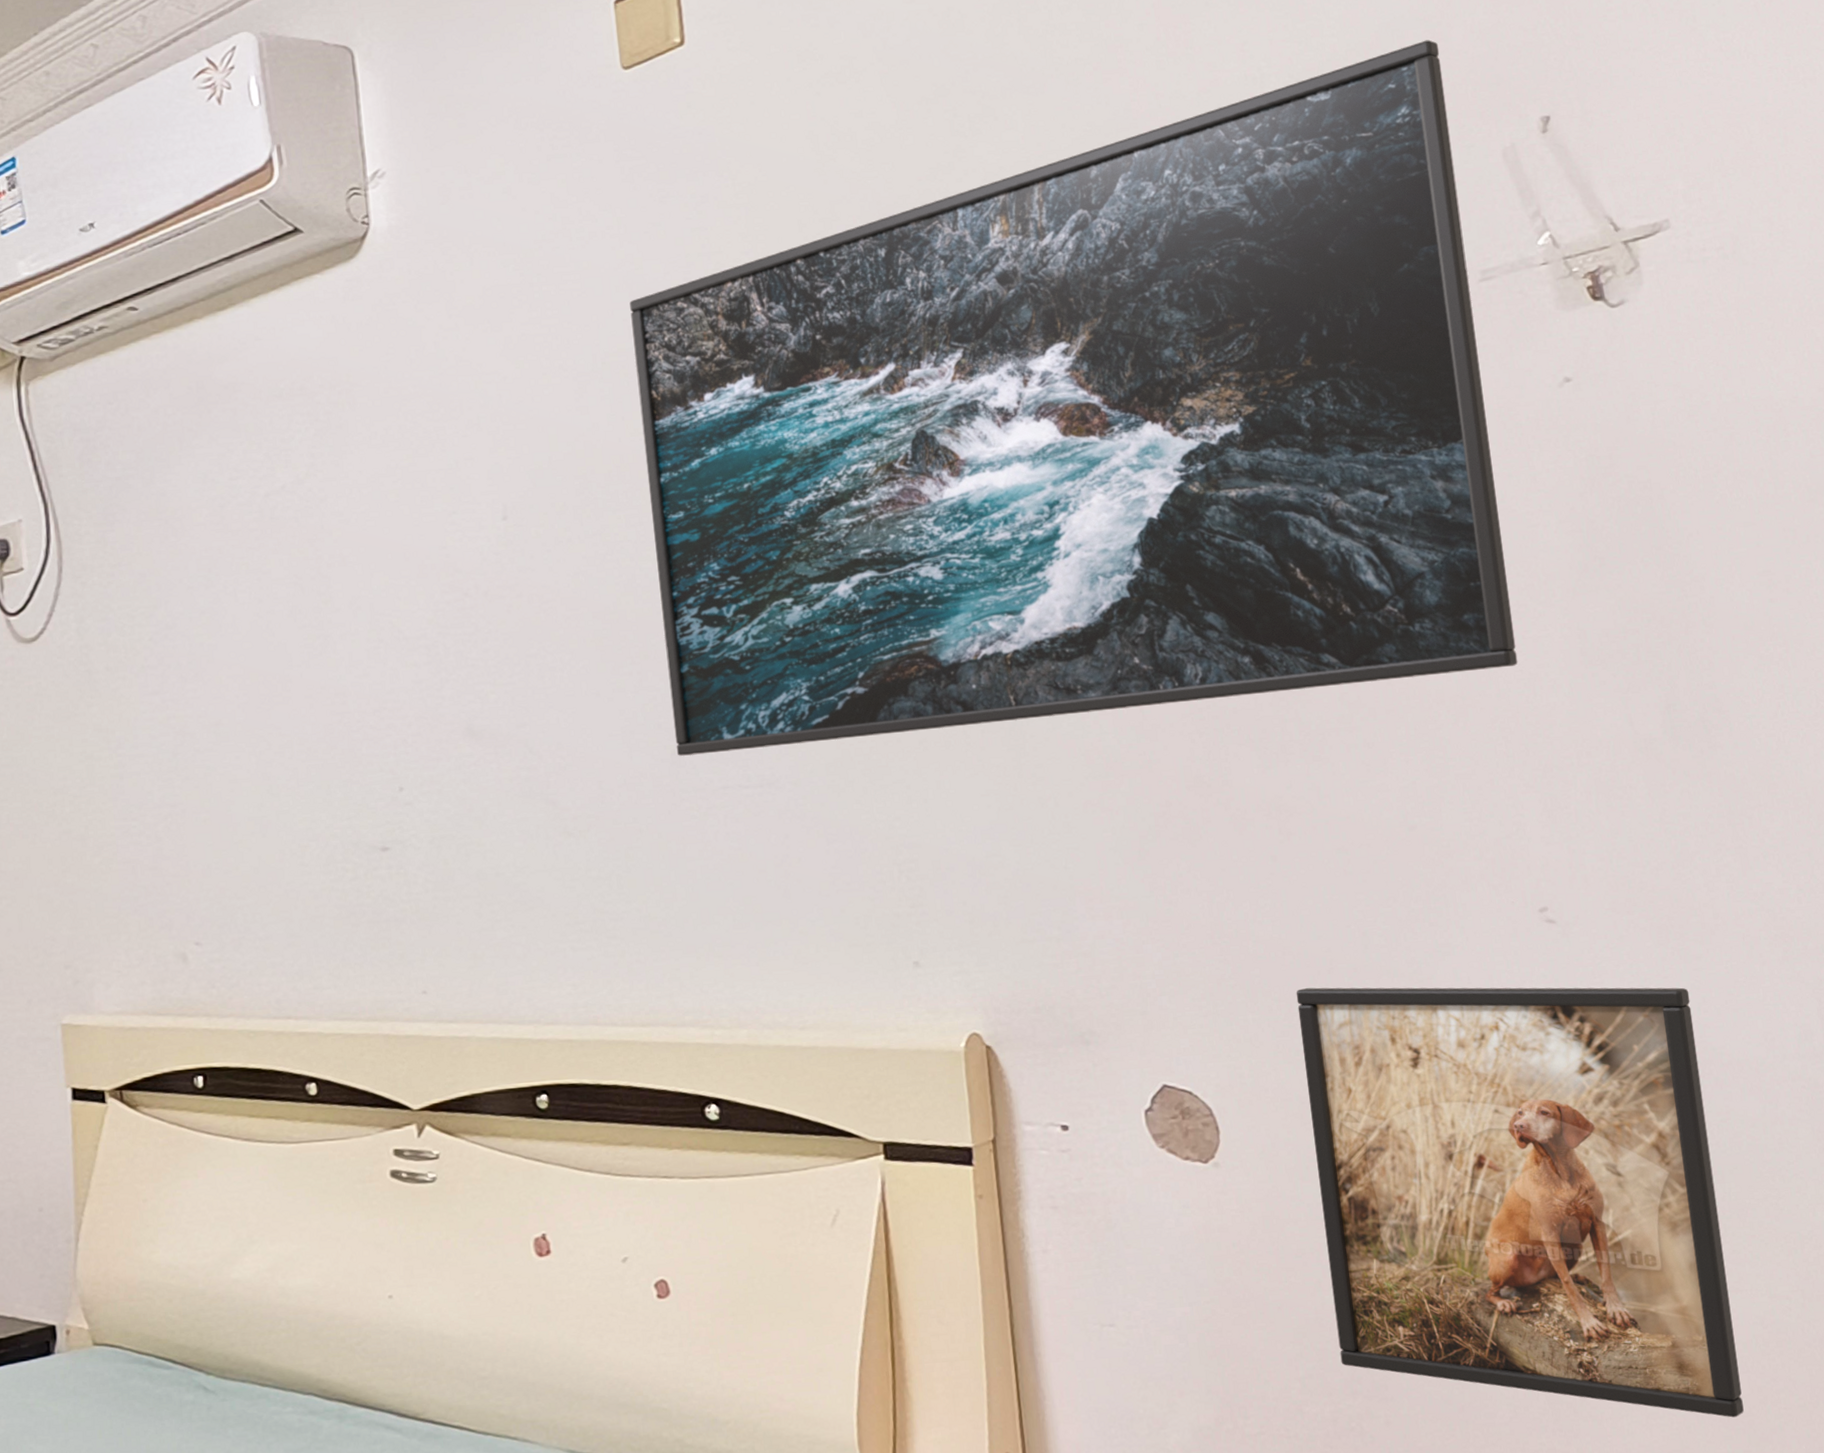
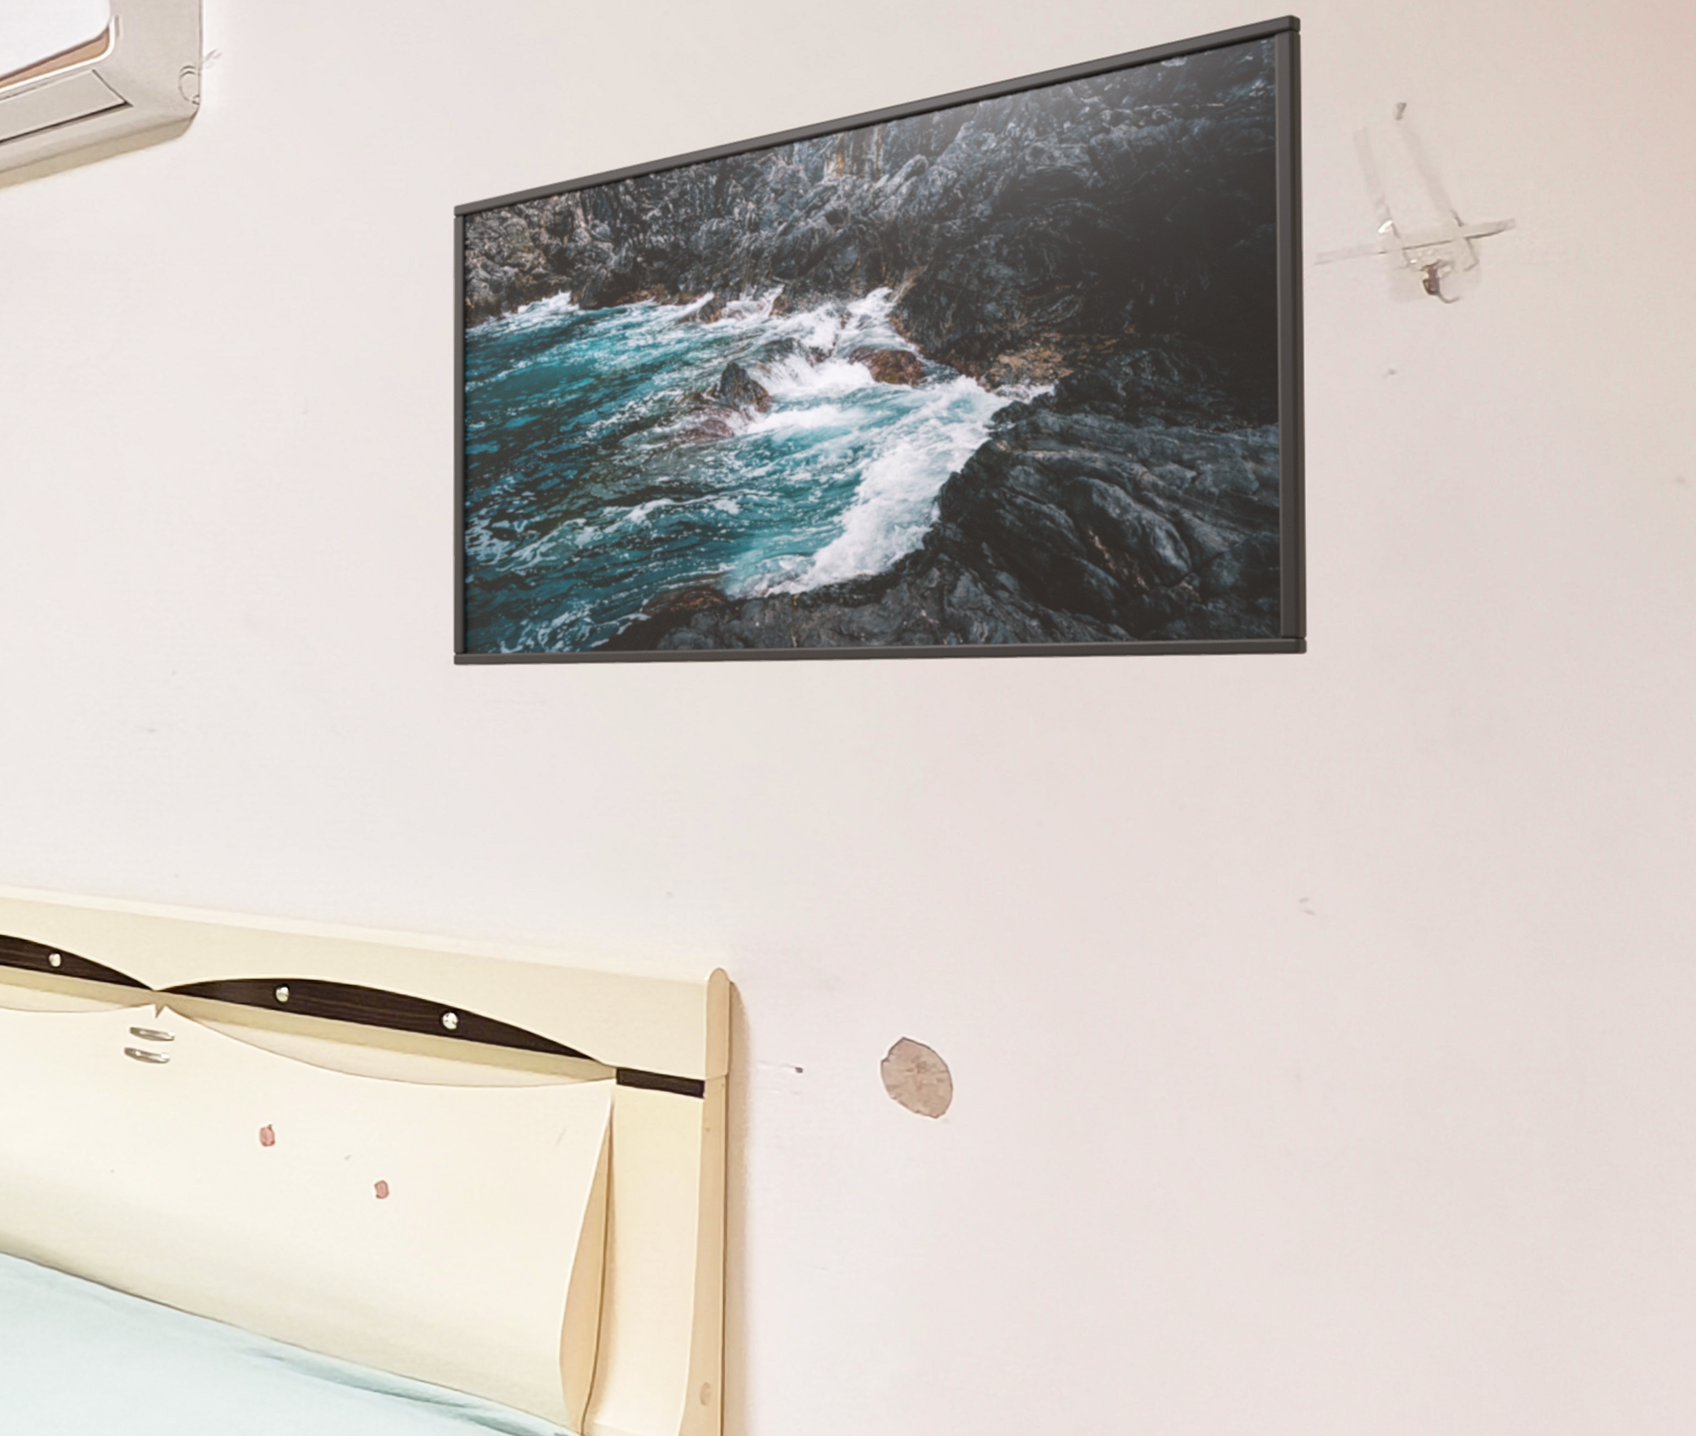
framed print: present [1296,987,1744,1418] -> none [1045,955,1445,1419]

